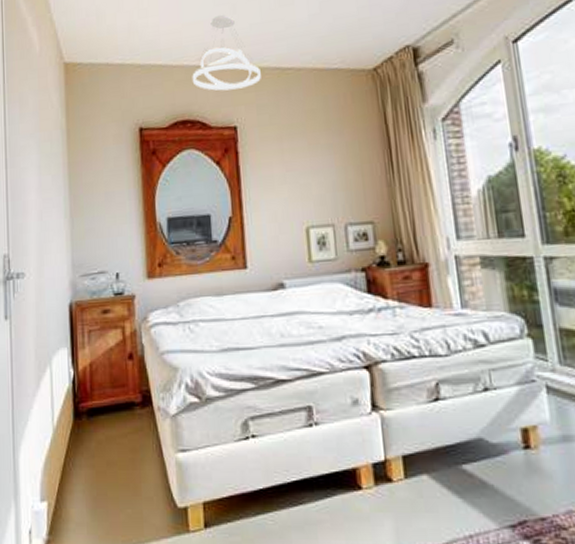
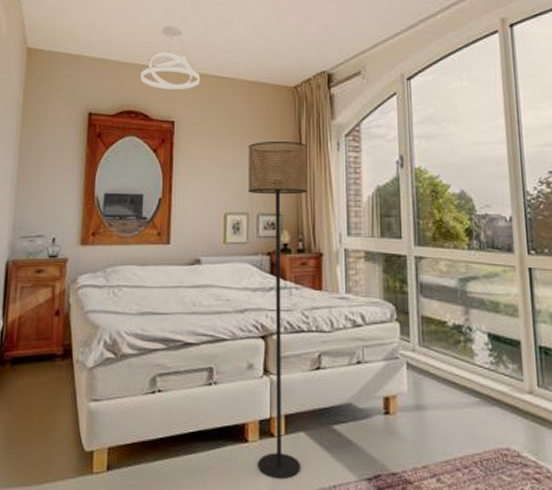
floor lamp: none [325,134,428,531] -> present [248,140,308,480]

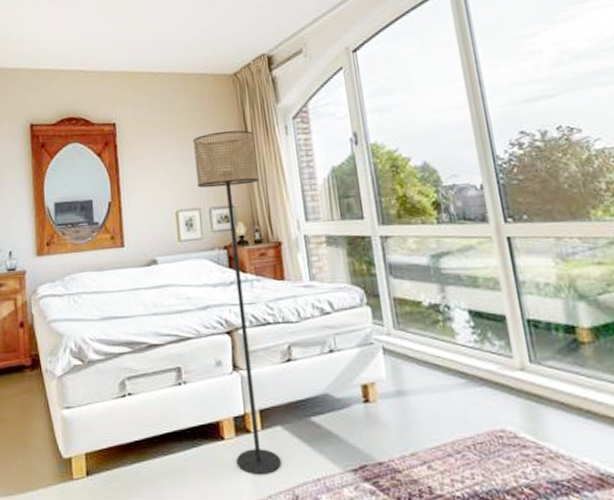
pendant light: present [140,25,200,90] -> none [76,26,137,92]

